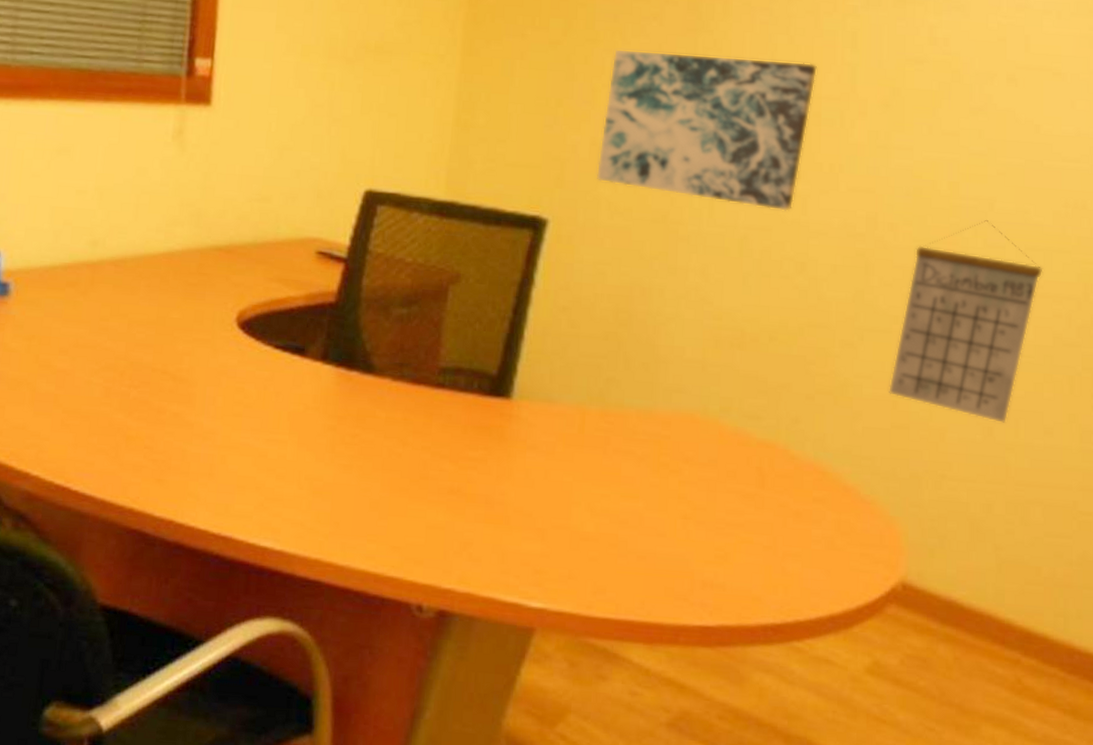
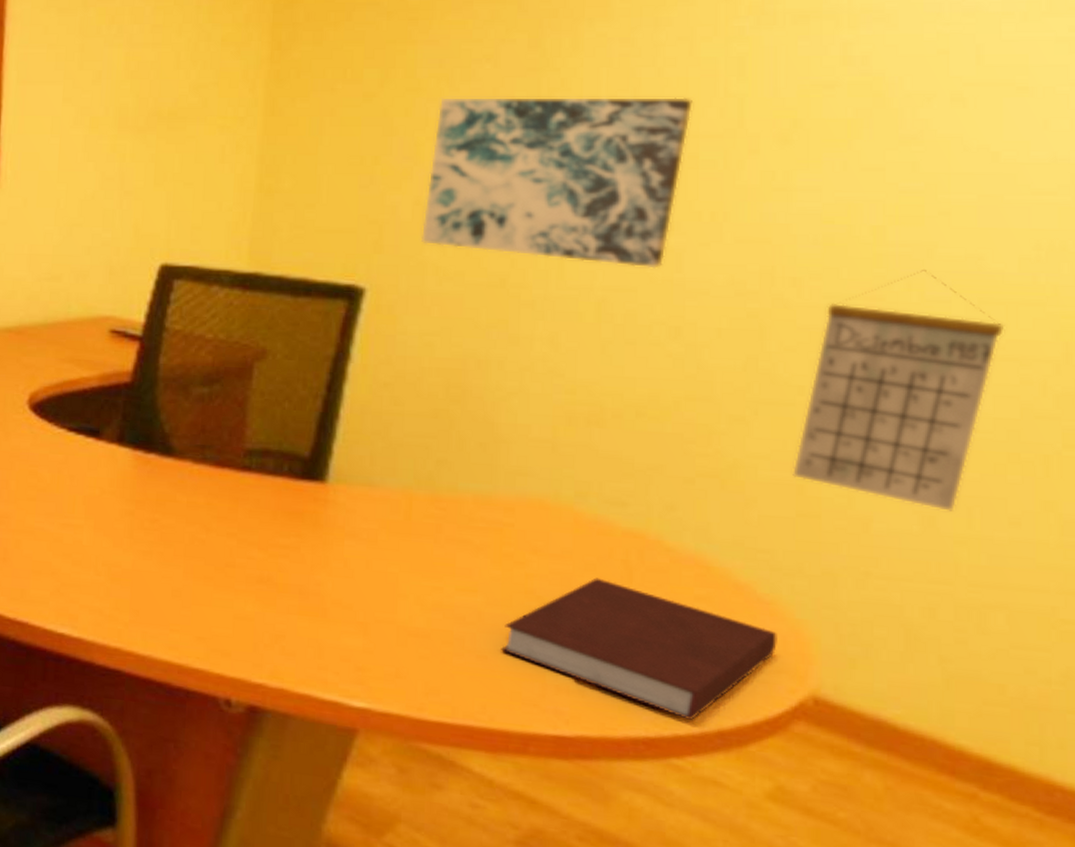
notebook: none [658,483,876,608] -> present [501,577,777,721]

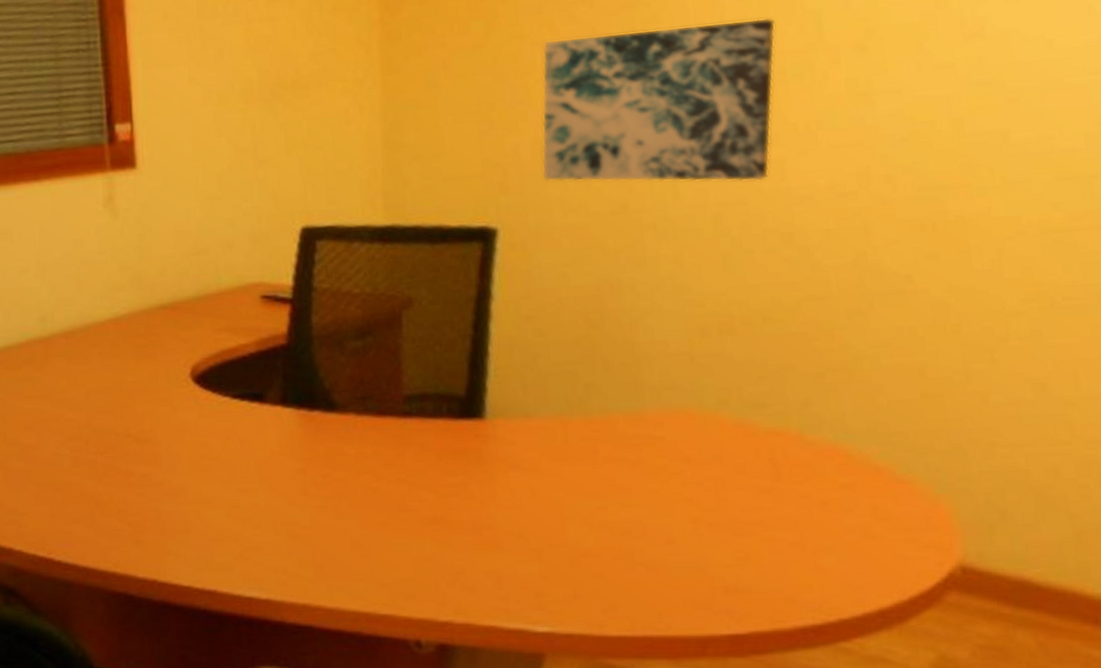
notebook: present [501,577,777,721] -> none [668,478,921,604]
calendar: present [791,270,1005,513] -> none [911,155,1083,378]

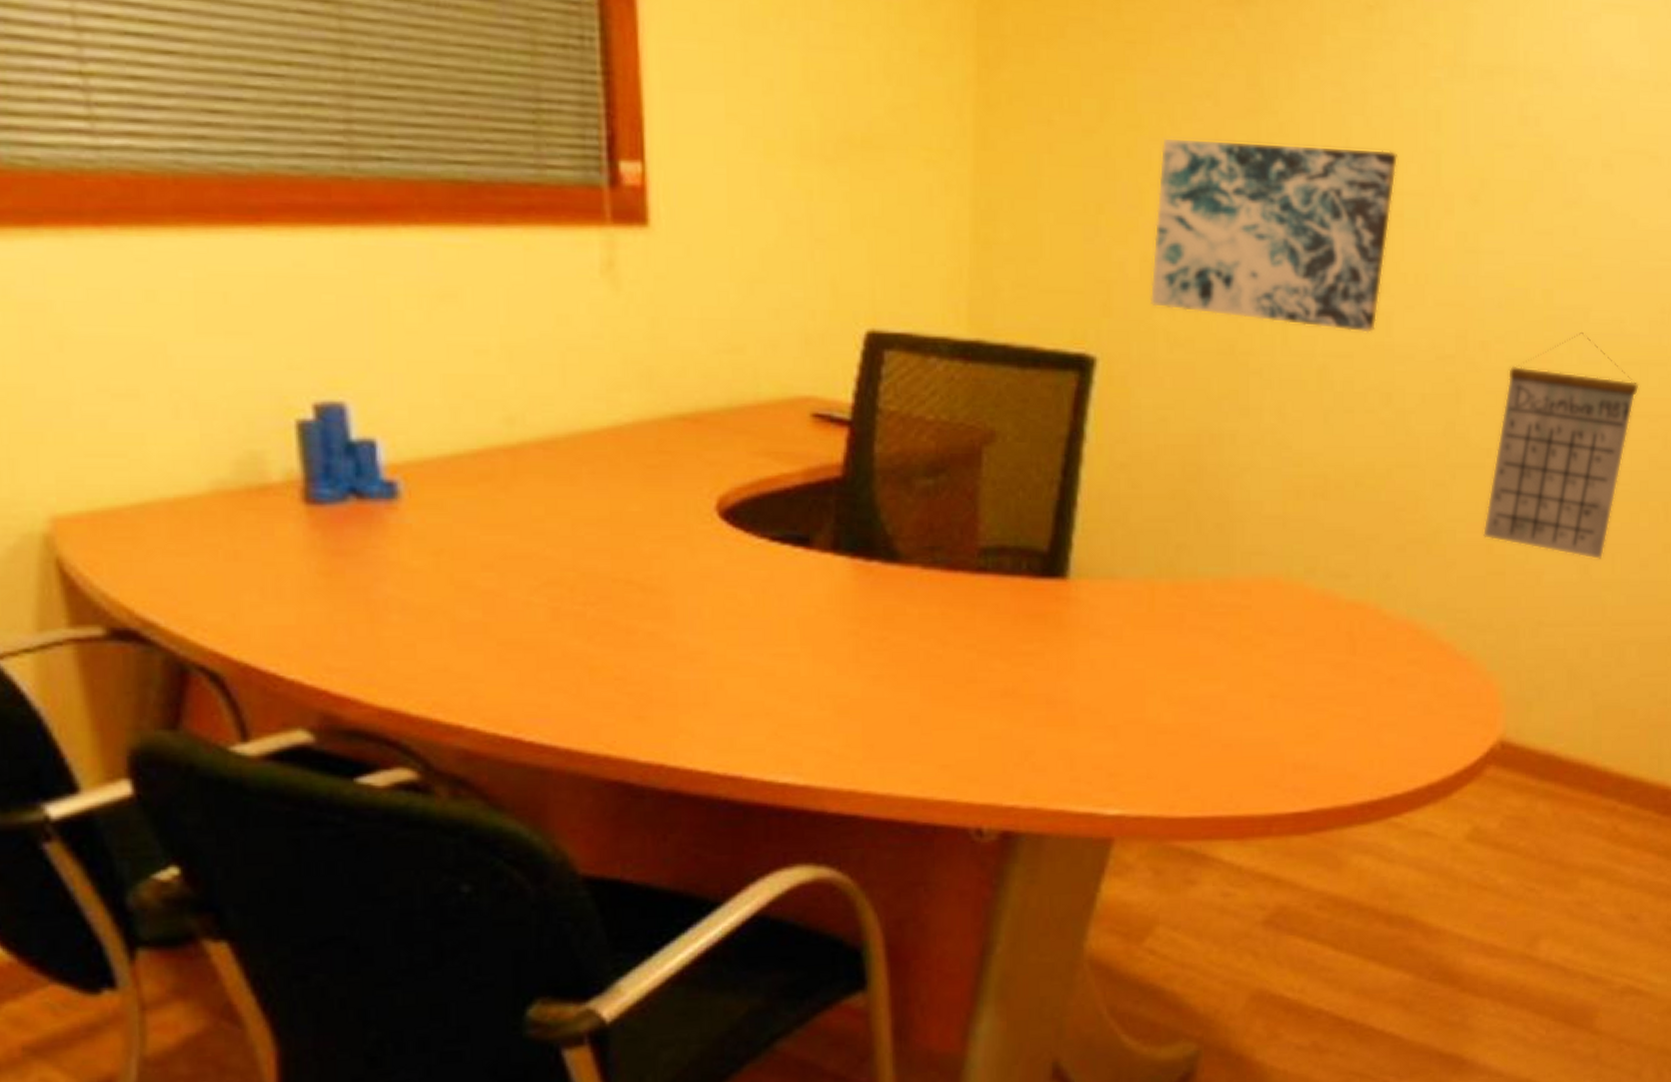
calendar: none [911,155,1083,378] -> present [1482,332,1639,560]

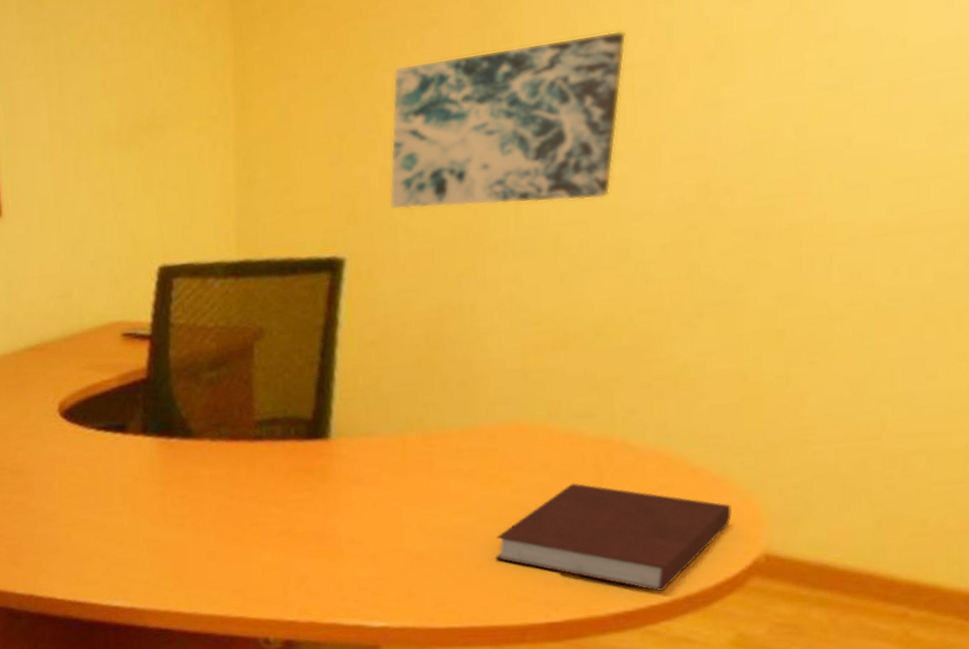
notebook: none [1244,652,1473,780] -> present [495,483,732,592]
calendar: present [1482,332,1639,560] -> none [735,160,918,377]

